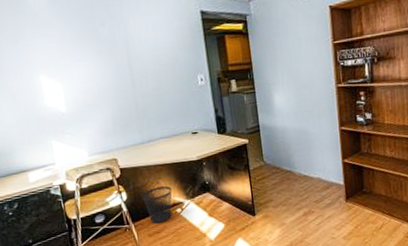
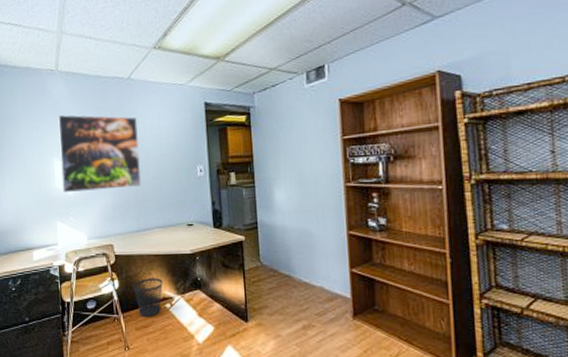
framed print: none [38,26,142,111] -> present [58,114,142,193]

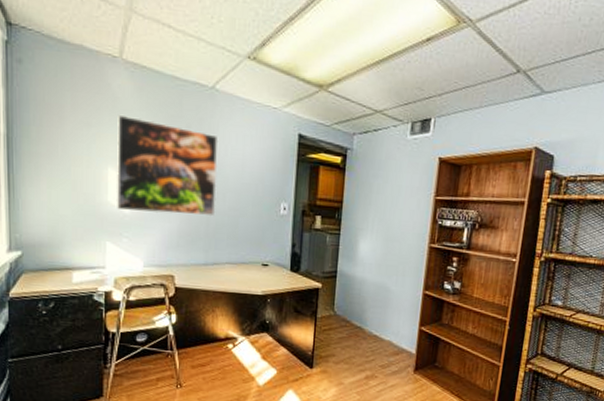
wastebasket: present [133,278,163,317] -> none [193,315,227,356]

